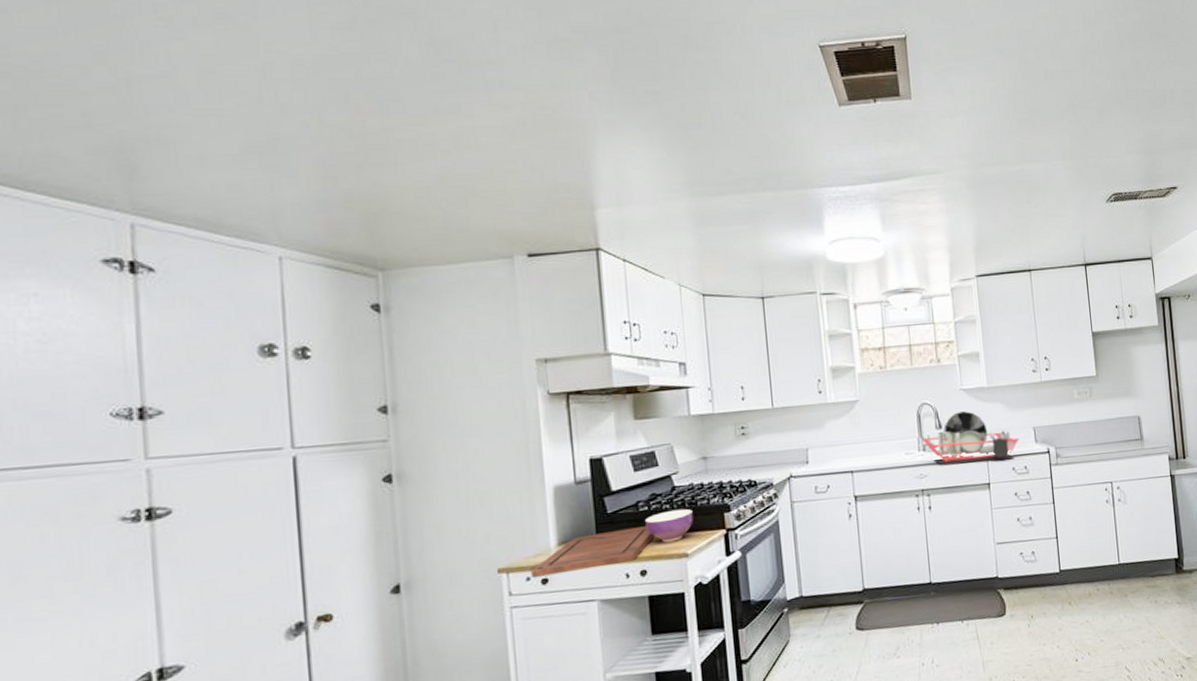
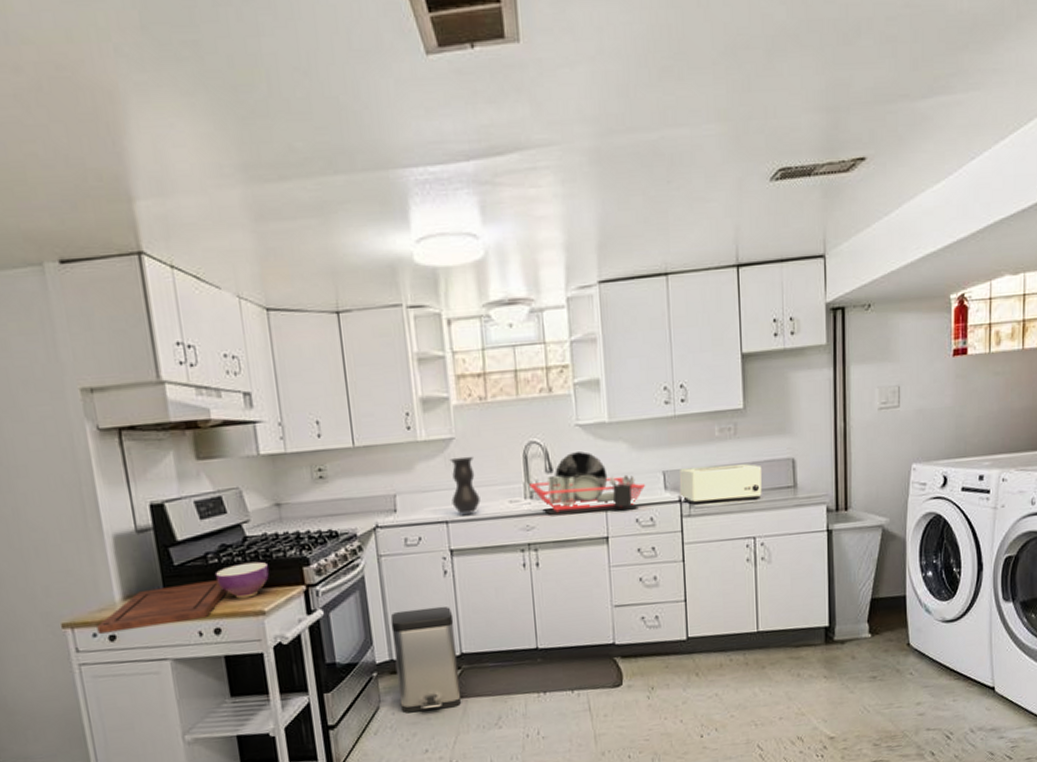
pedal bin: none [801,546,864,646] -> present [390,606,461,713]
vase: none [854,415,881,465] -> present [449,456,481,515]
toaster: none [1047,421,1115,455] -> present [679,464,763,505]

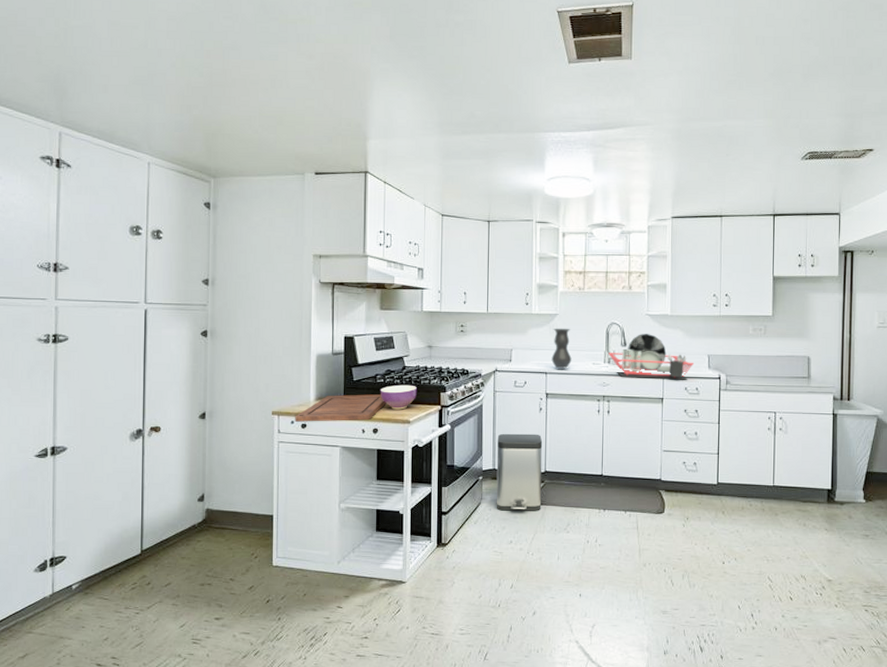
toaster: present [679,464,763,505] -> none [719,355,784,384]

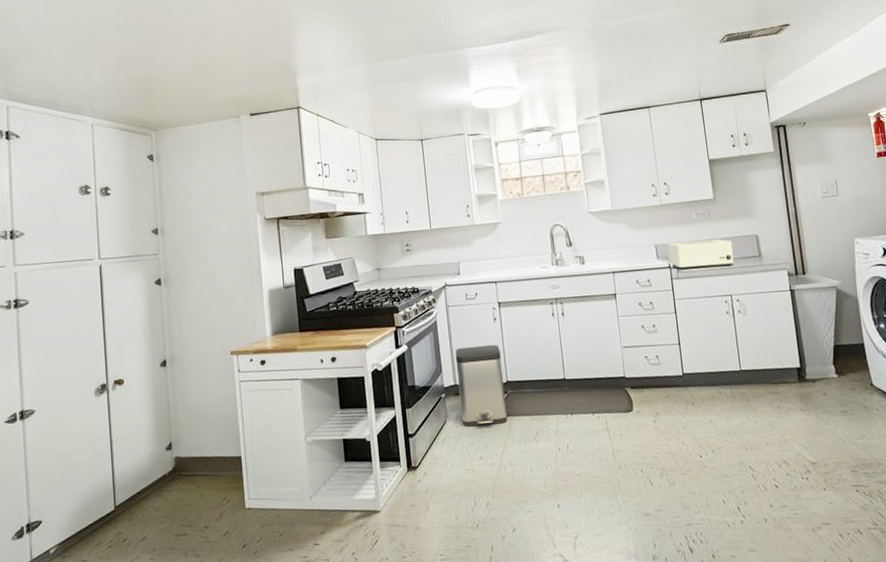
cutting board: present [295,394,386,422] -> none [253,322,342,359]
bowl: present [380,384,418,410] -> none [334,309,371,336]
vase: present [551,328,572,369] -> none [497,235,520,277]
dish rack: present [608,334,695,380] -> none [555,231,643,278]
toaster: none [719,355,784,384] -> present [668,239,734,270]

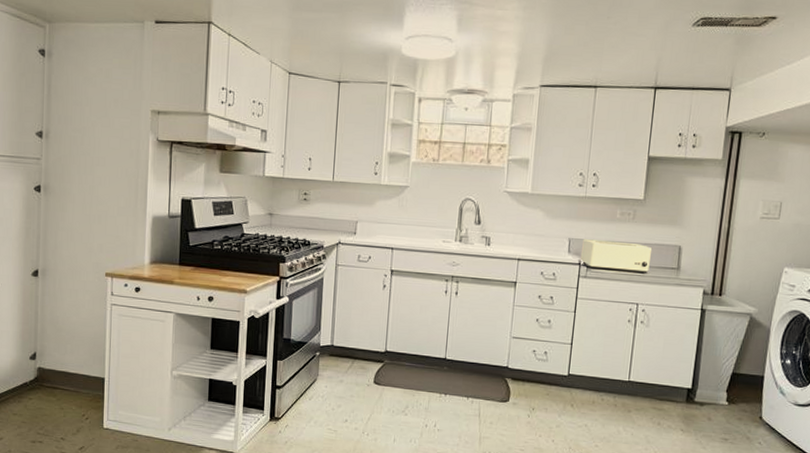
pedal bin: present [455,344,508,427] -> none [332,309,385,391]

